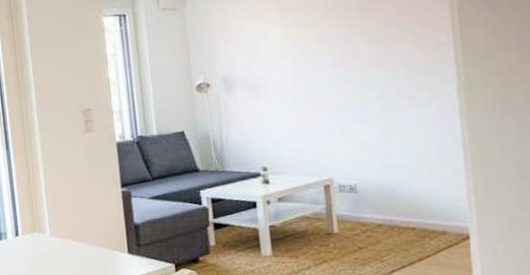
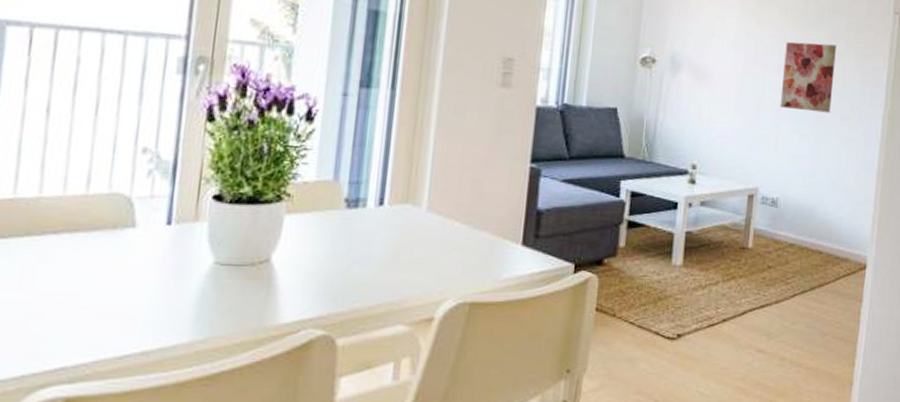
wall art: none [333,32,396,102] -> present [780,42,836,113]

